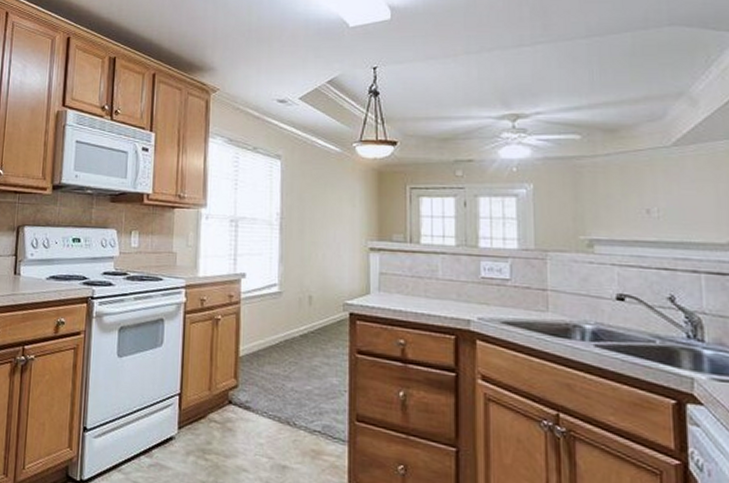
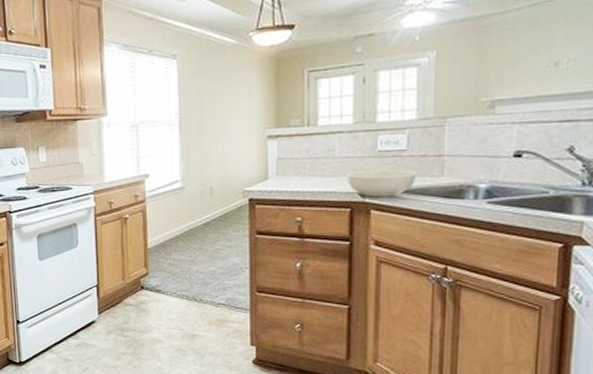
bowl: none [450,296,522,328] -> present [346,169,417,198]

